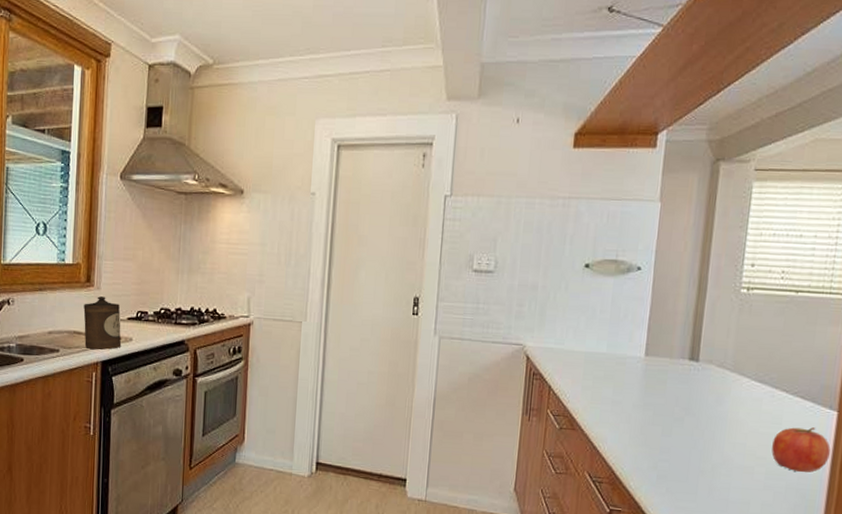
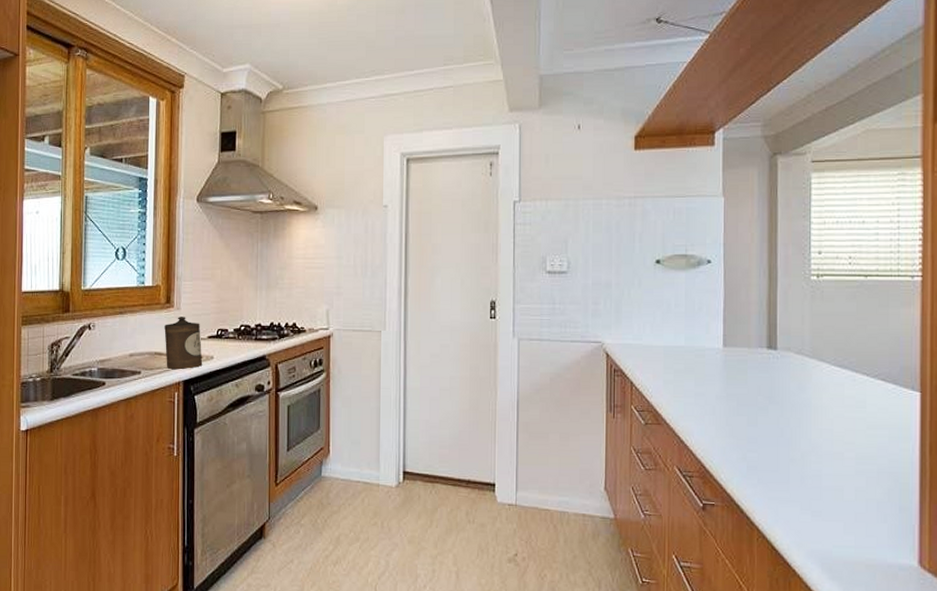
fruit: present [771,427,831,473] -> none [858,409,917,456]

